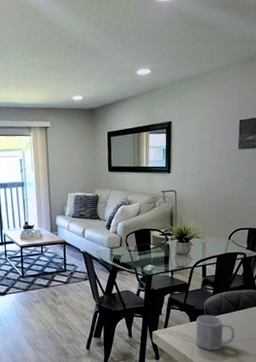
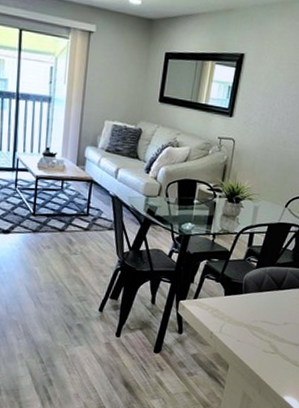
mug: present [196,314,235,351] -> none [227,289,273,332]

